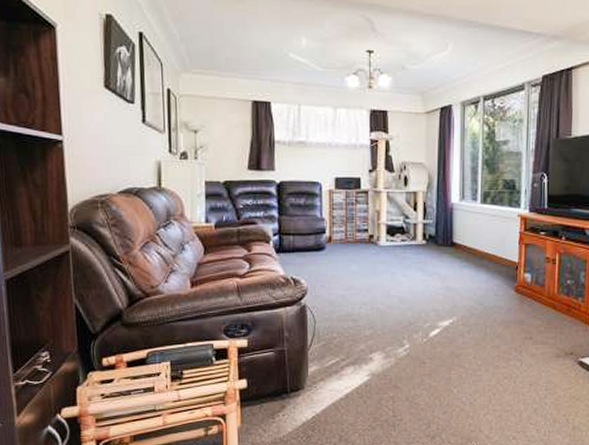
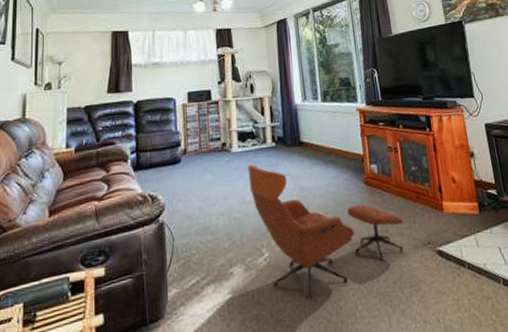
lounge chair: none [395,259,550,389] -> present [248,164,404,300]

